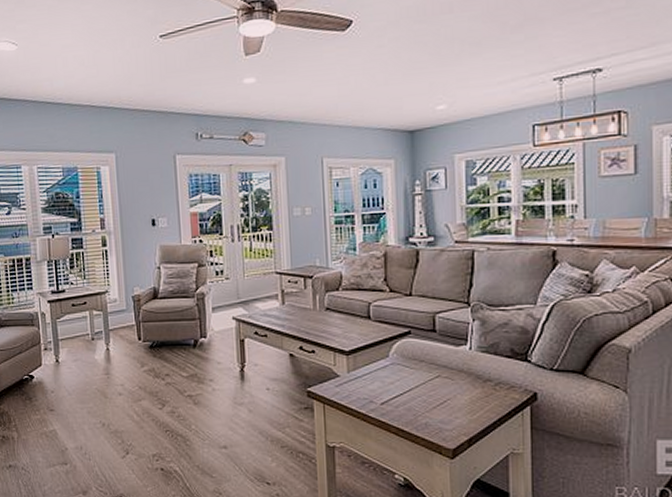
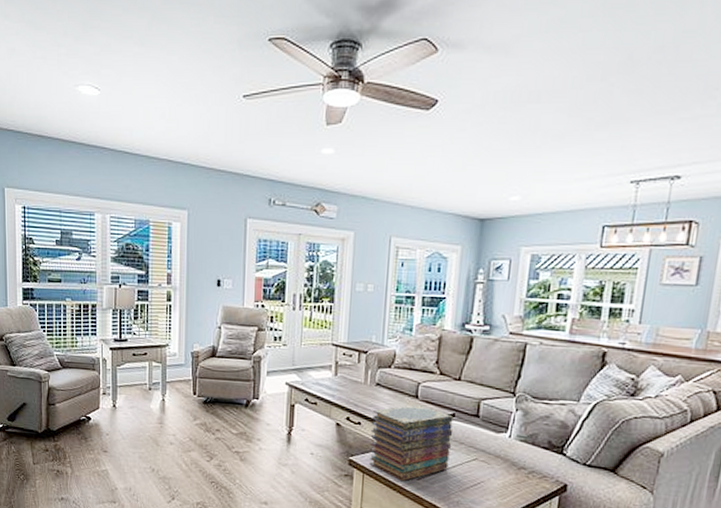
book stack: none [325,325,412,409] -> present [369,404,454,482]

